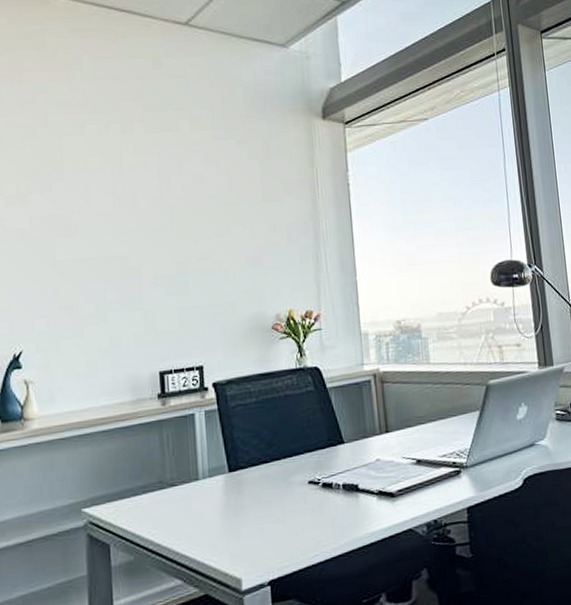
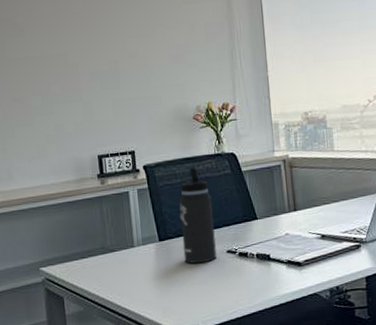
thermos bottle: none [253,383,297,498] -> present [179,167,217,264]

